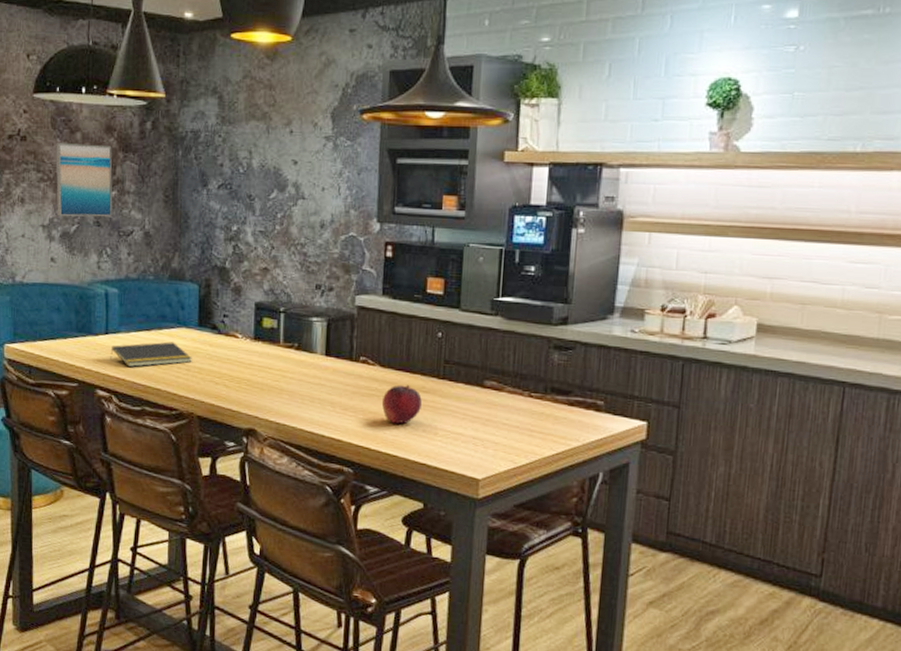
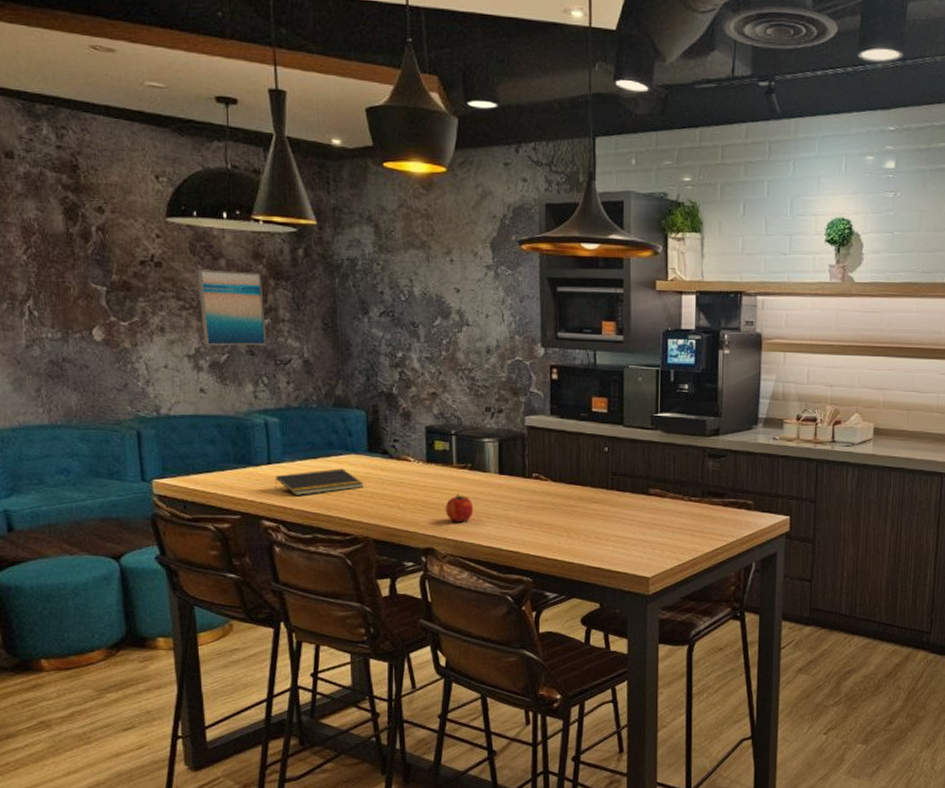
fruit: none [269,374,298,404] -> present [445,494,474,522]
fruit: present [381,384,422,424] -> none [555,497,593,534]

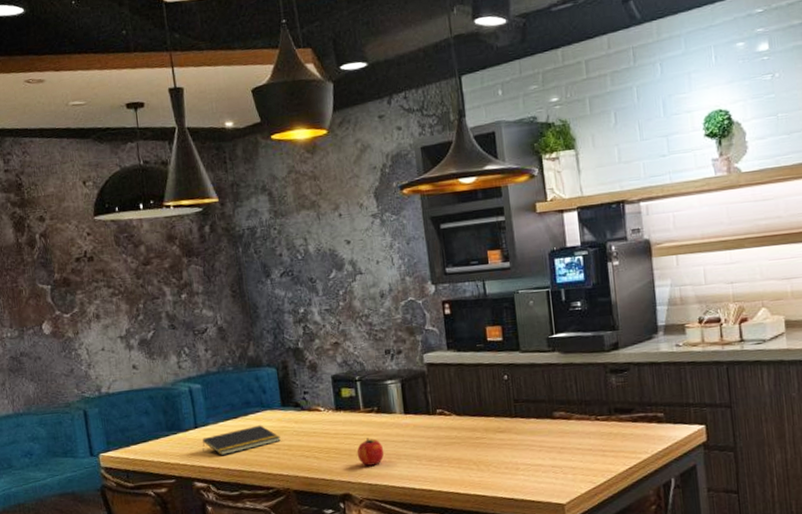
wall art: present [197,269,267,346] -> none [122,254,185,326]

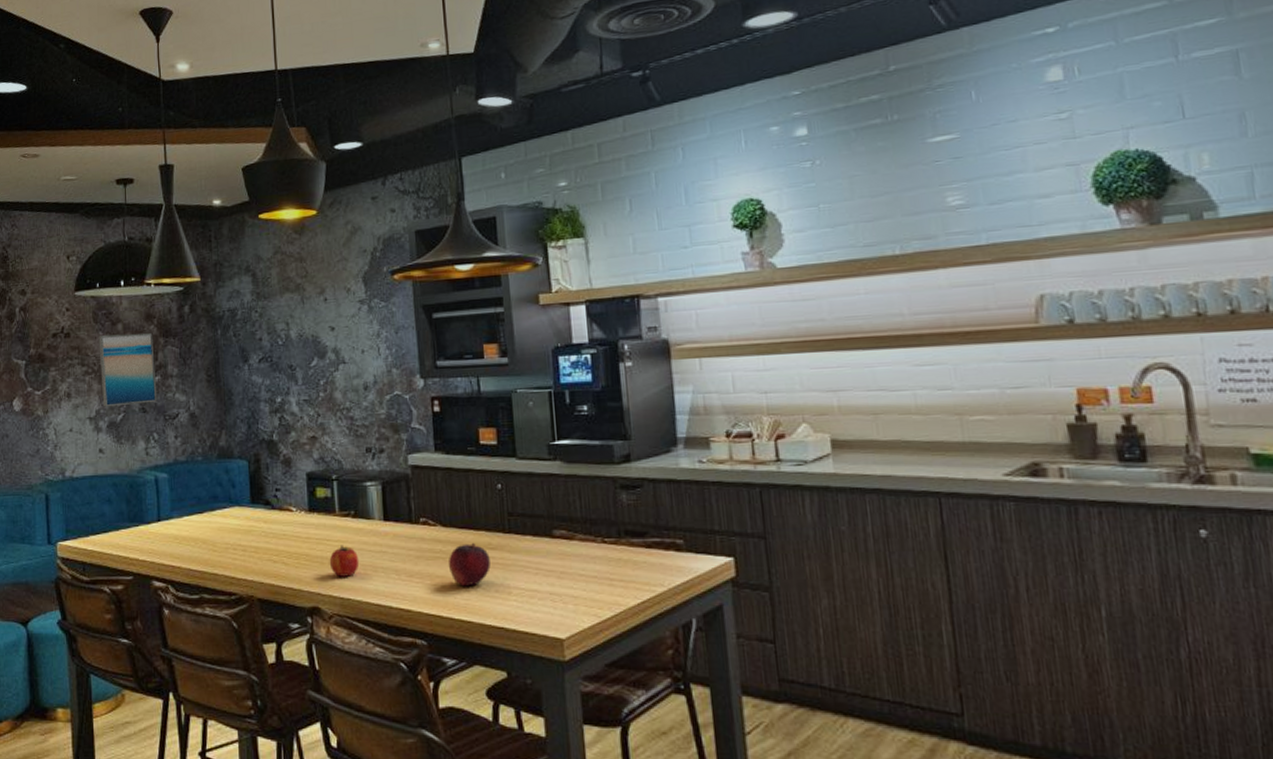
wall art: none [122,254,185,326] -> present [99,333,157,407]
notepad: present [202,425,281,455] -> none [164,522,248,553]
fruit: none [463,428,500,467] -> present [448,543,491,587]

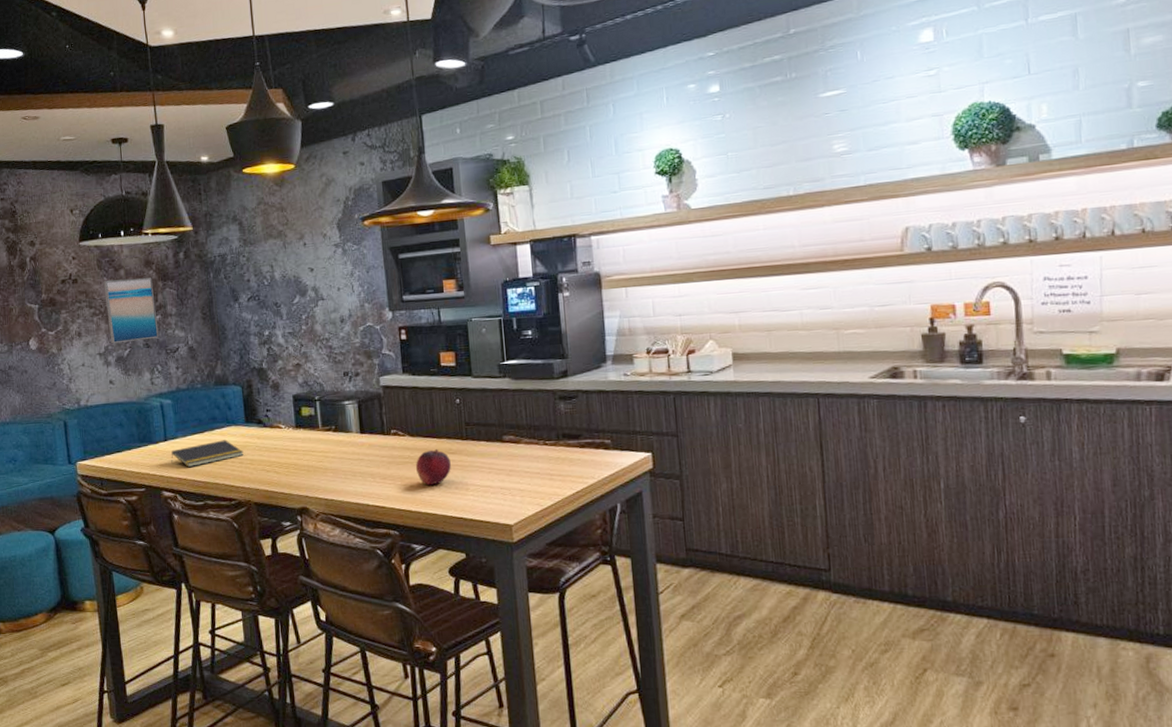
notepad: none [164,522,248,553] -> present [171,440,244,467]
fruit: present [329,545,360,577] -> none [314,455,341,482]

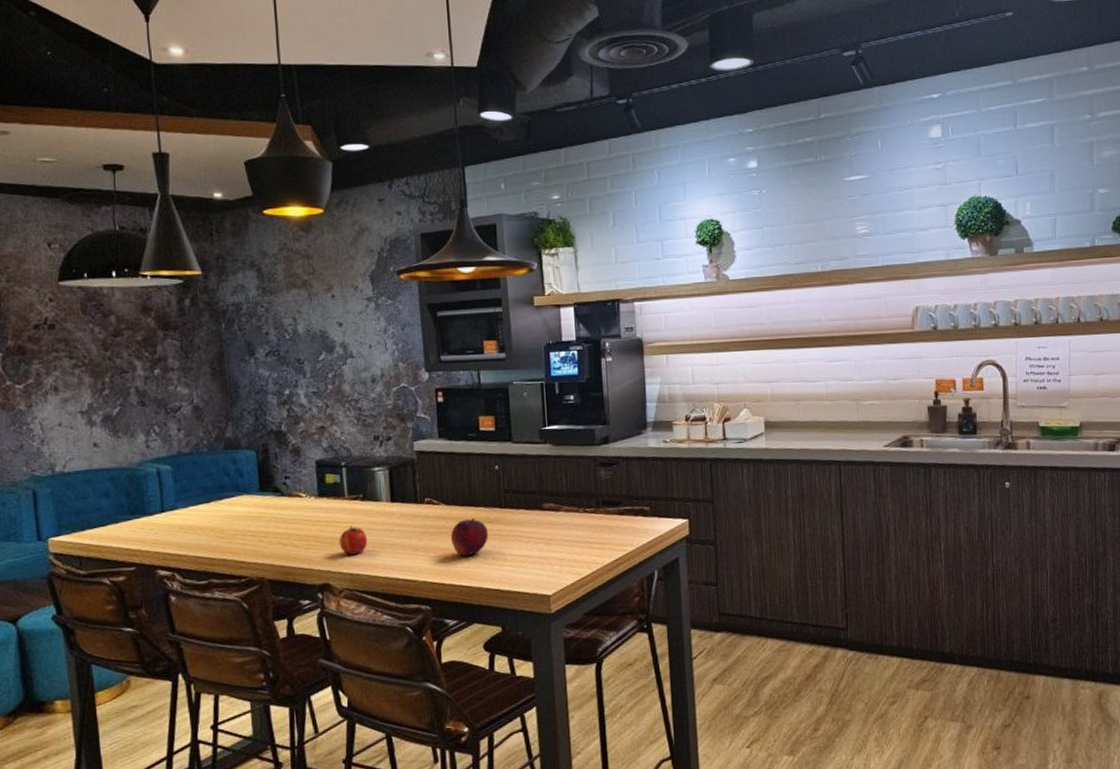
wall art: present [103,278,159,344] -> none [88,326,157,401]
notepad: present [171,440,244,467] -> none [168,510,257,542]
fruit: none [314,455,341,482] -> present [339,526,368,555]

